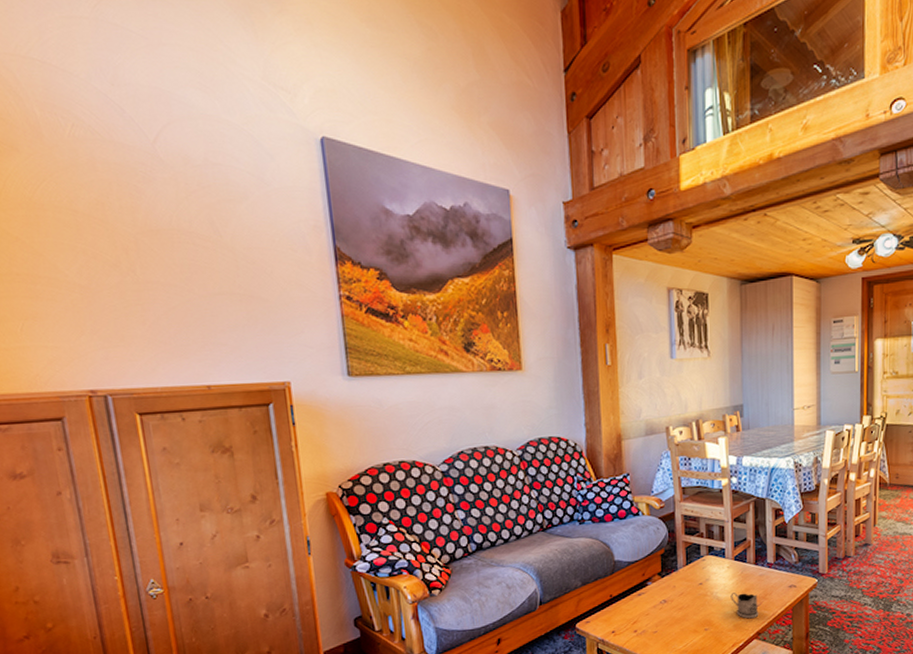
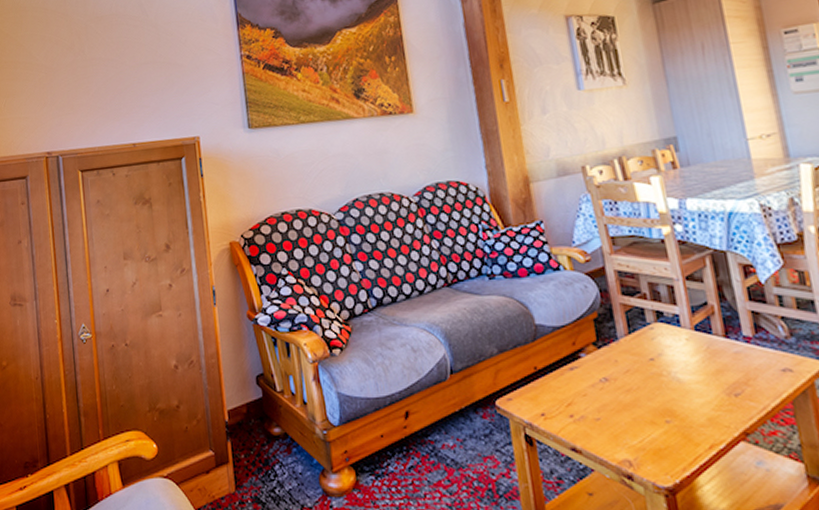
tea glass holder: present [730,592,759,619] -> none [696,374,742,412]

